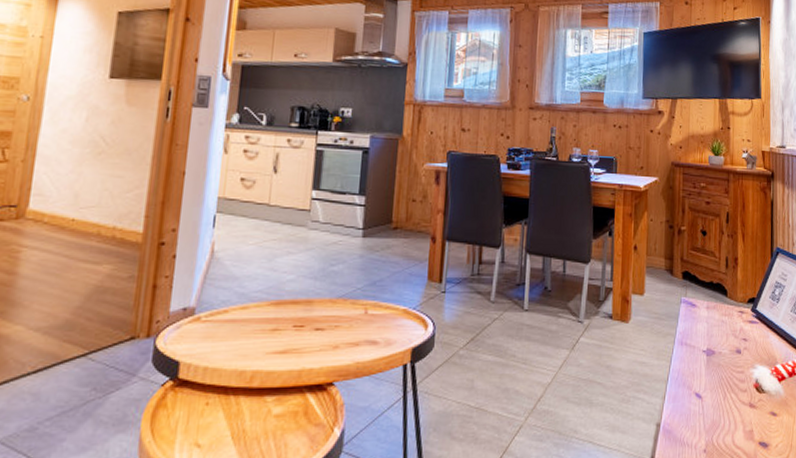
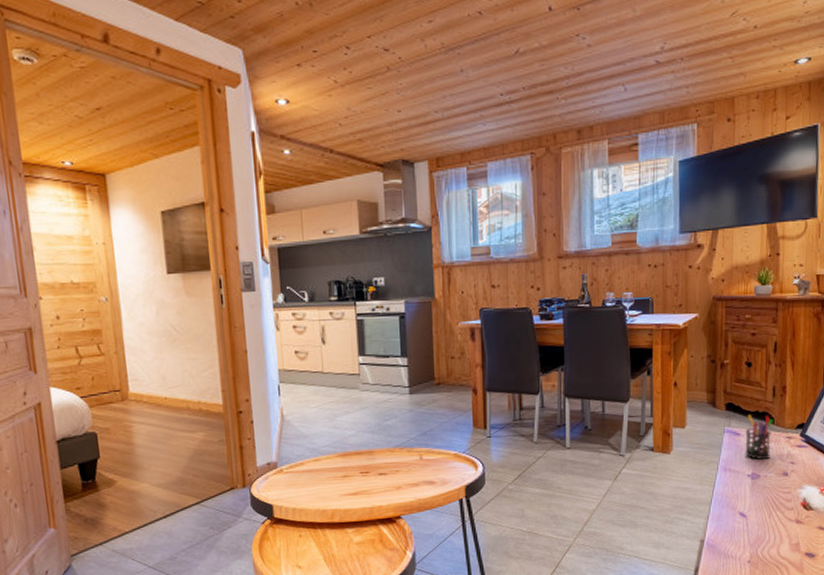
pen holder: none [700,285,727,335] -> present [745,414,773,460]

